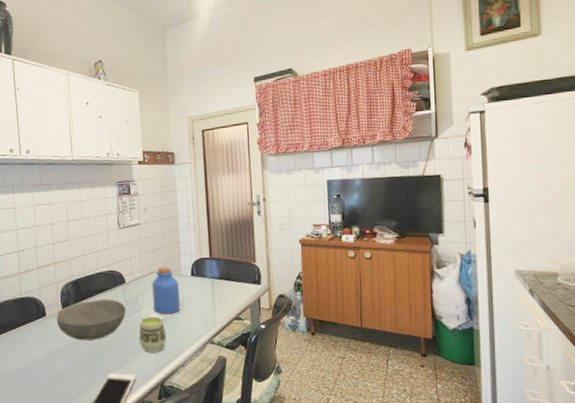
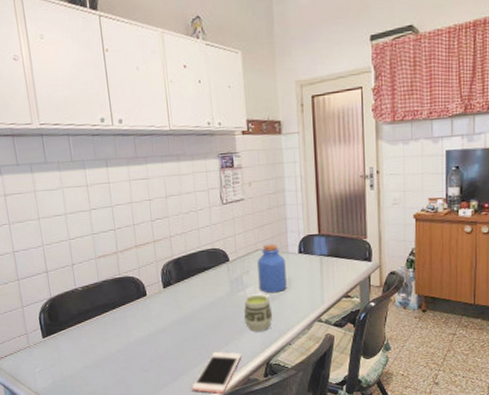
bowl: present [56,299,127,341] -> none [157,278,231,320]

